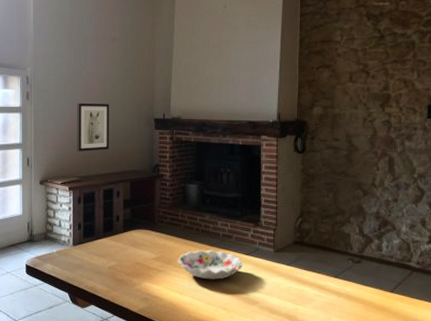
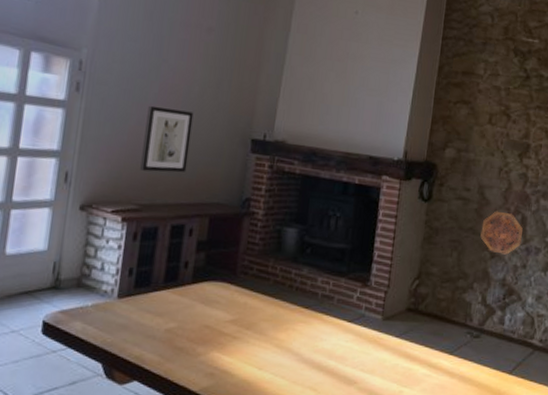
decorative bowl: present [178,249,242,280] -> none [260,312,343,352]
decorative platter: none [352,155,392,192] -> present [480,211,524,255]

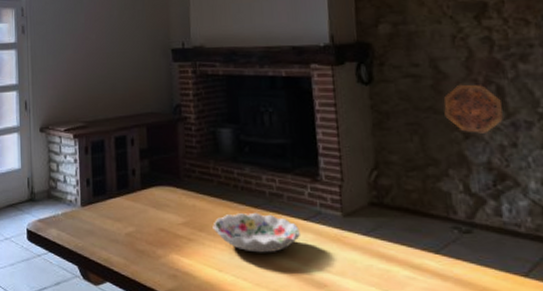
wall art: present [140,105,194,173] -> none [79,34,119,92]
decorative bowl: none [260,312,343,352] -> present [213,212,300,253]

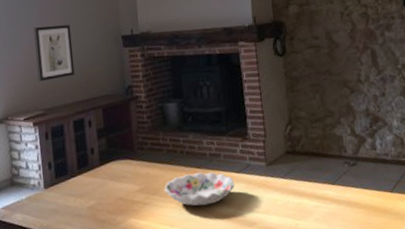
wall art: none [79,34,119,92] -> present [33,24,75,81]
decorative platter: present [443,84,505,133] -> none [336,50,377,88]

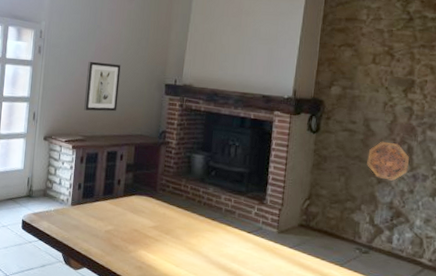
decorative bowl: present [164,172,235,206] -> none [176,222,244,256]
decorative platter: none [336,50,377,88] -> present [367,141,410,181]

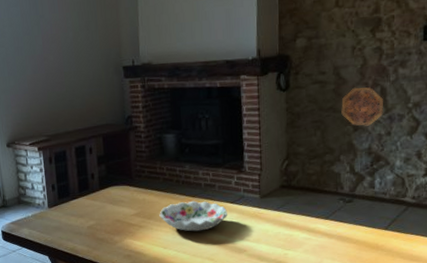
wall art: present [84,61,121,112] -> none [38,54,77,109]
decorative bowl: none [176,222,244,256] -> present [159,200,227,232]

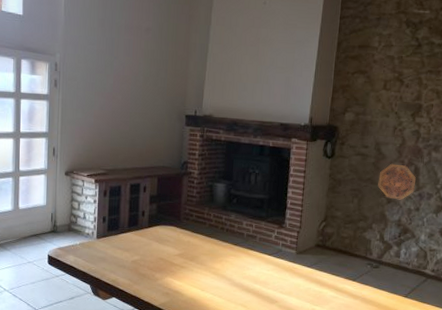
decorative bowl: present [159,200,227,232] -> none [201,248,265,278]

